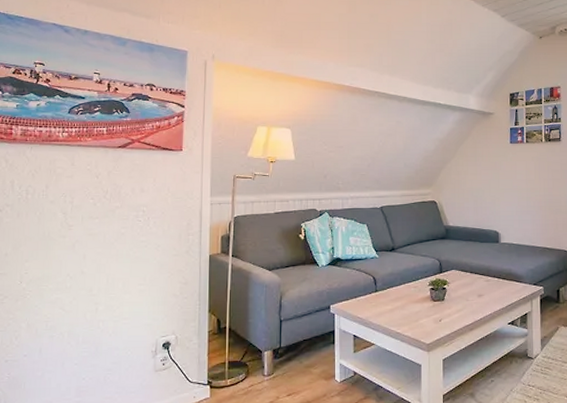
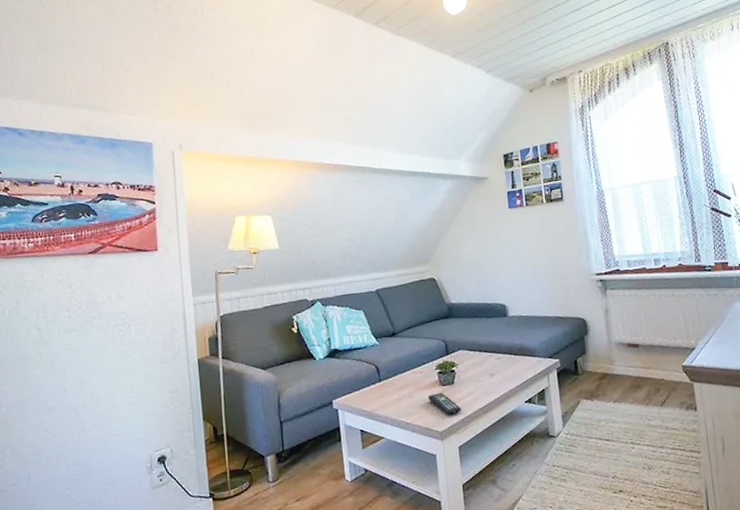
remote control: none [419,308,449,329] -> present [428,393,461,415]

